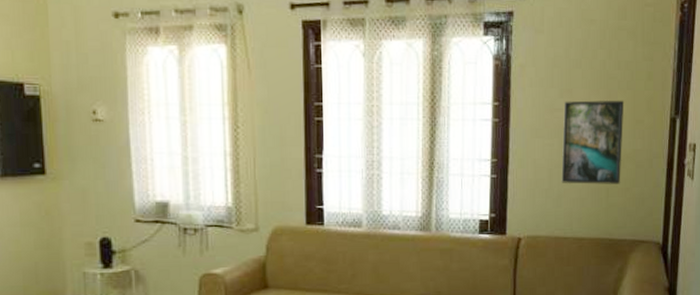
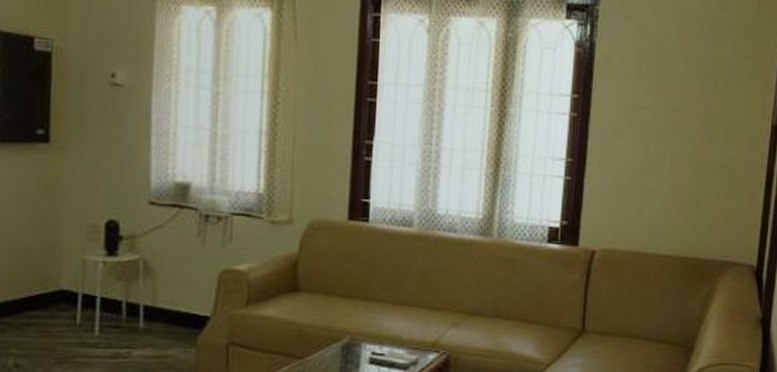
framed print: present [561,100,625,184] -> none [645,98,721,196]

